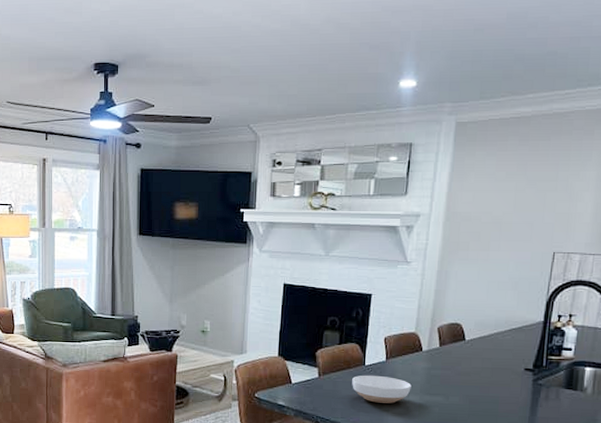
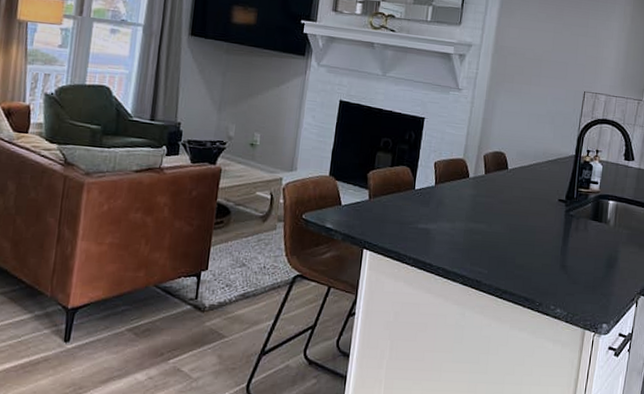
bowl: present [352,375,411,403] -> none [401,199,458,230]

